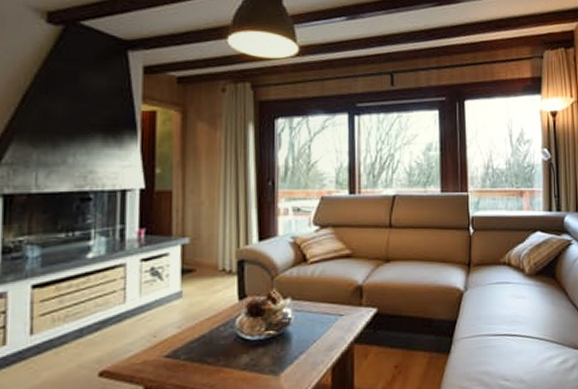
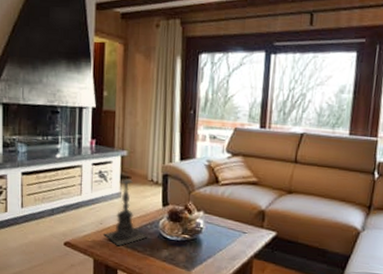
candle holder: none [159,263,221,363] -> present [104,171,148,247]

